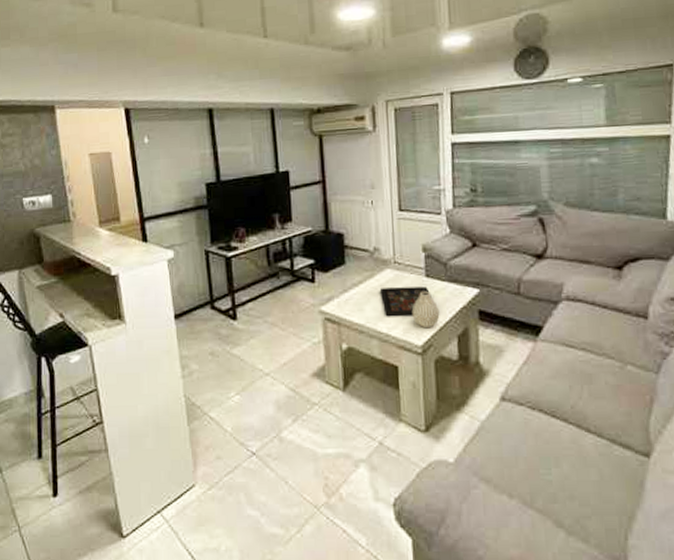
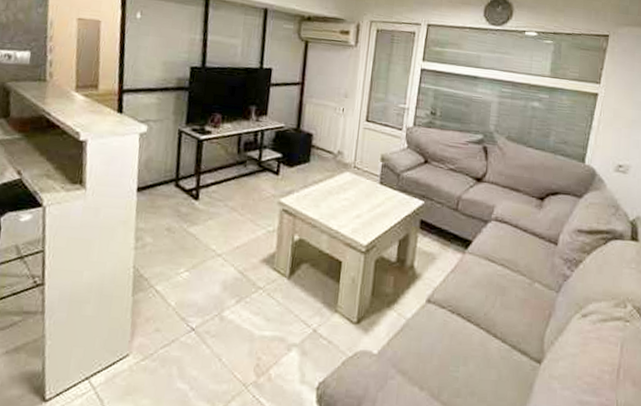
decorative tray: present [379,286,432,316] -> none [337,188,382,217]
vase: present [411,291,440,329] -> none [362,196,387,231]

